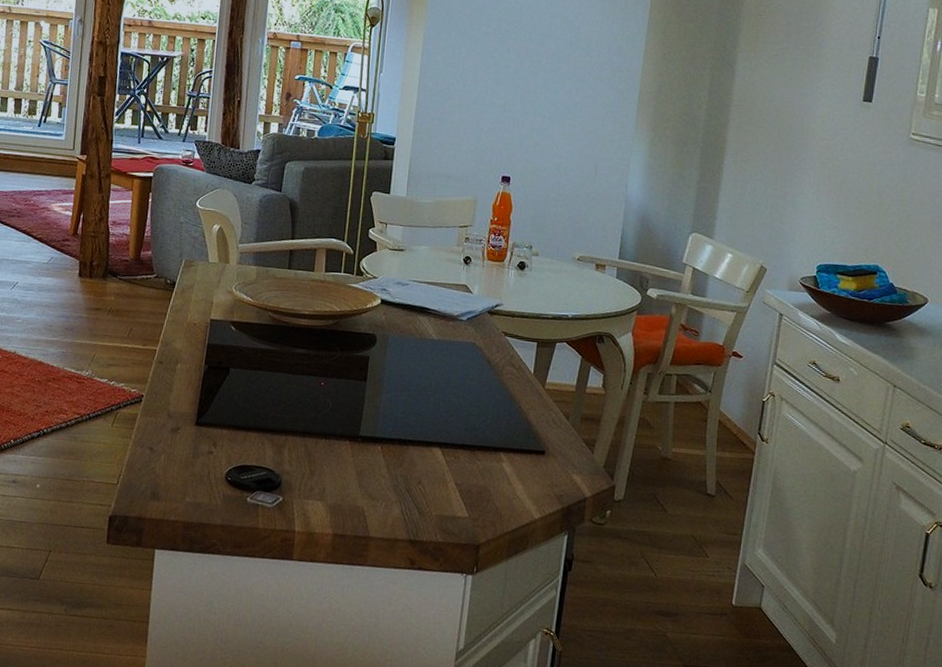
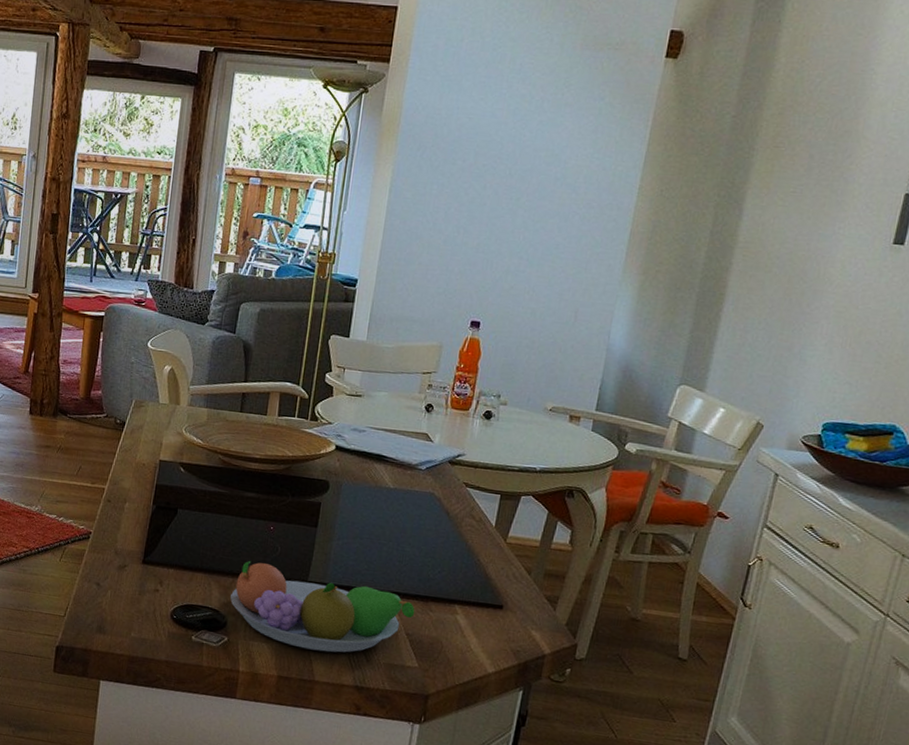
fruit bowl: none [283,417,463,507] -> present [229,560,415,653]

